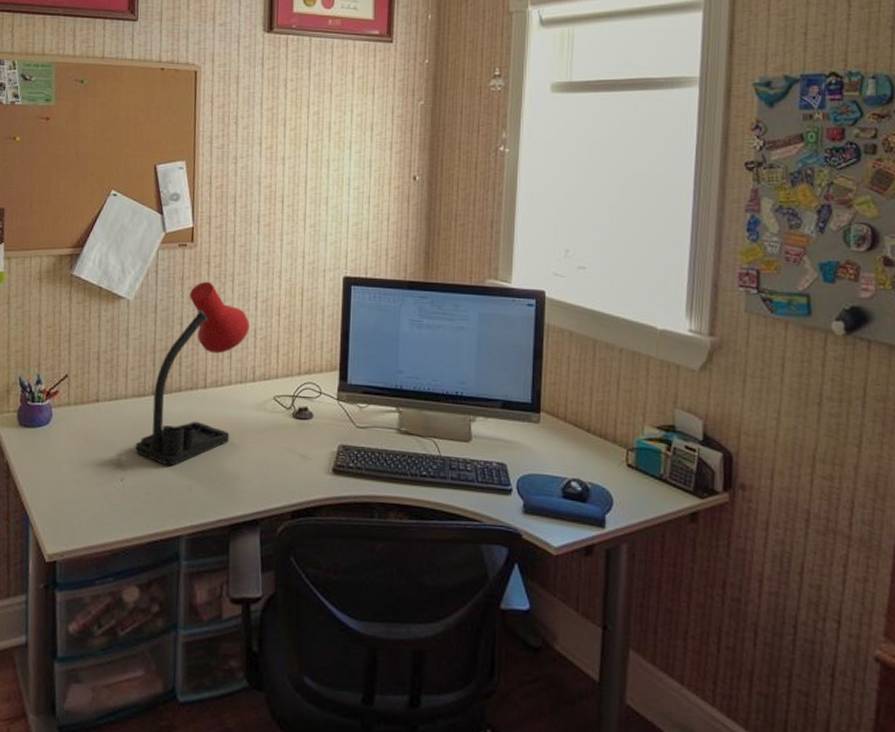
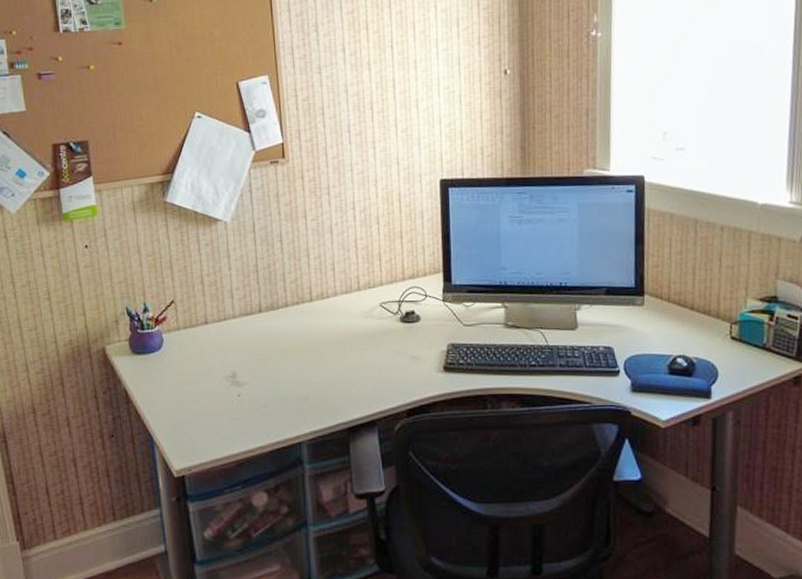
desk lamp: present [135,281,250,466] -> none [248,196,350,379]

